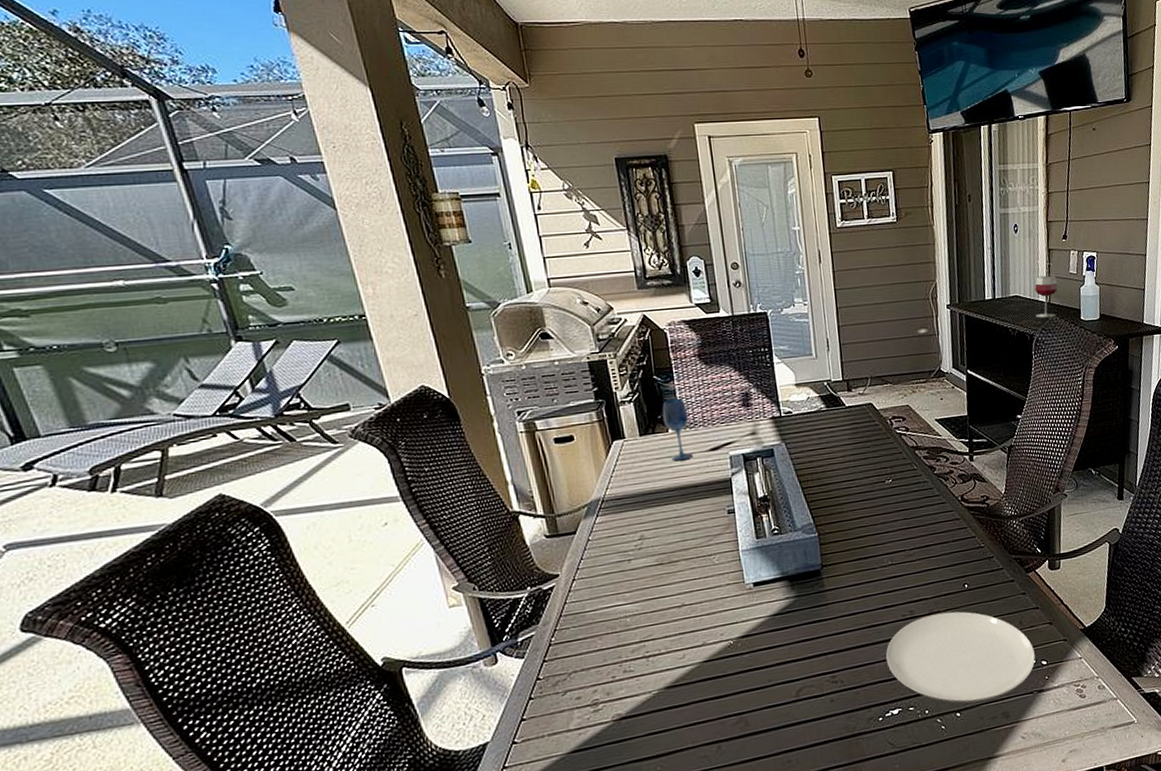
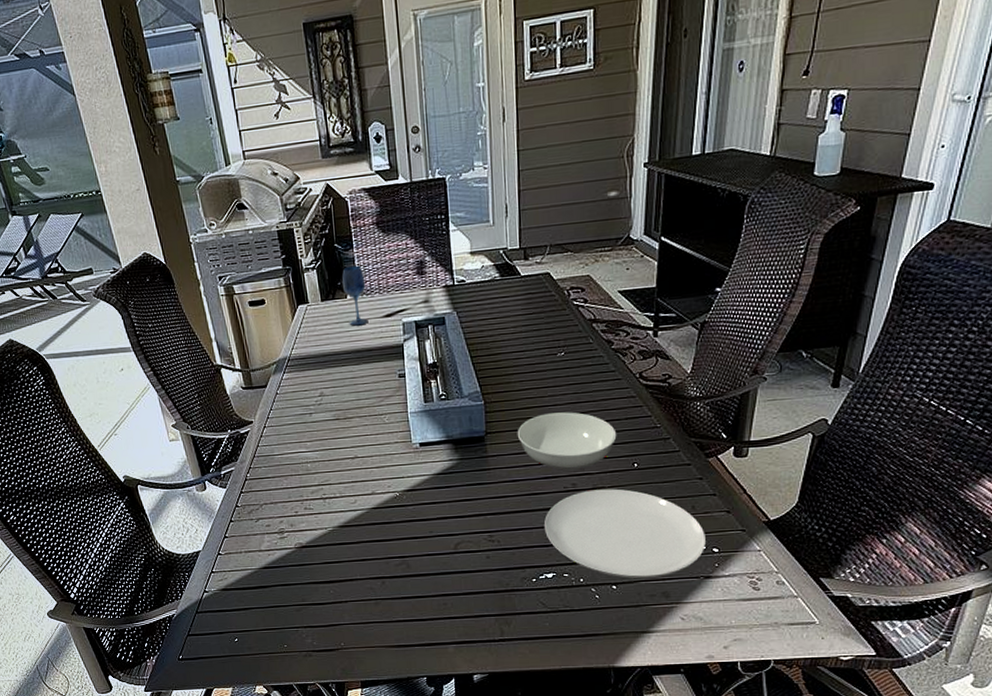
bowl: none [852,538,947,598] -> present [517,412,617,470]
wineglass: present [1034,275,1058,318] -> none [753,122,788,175]

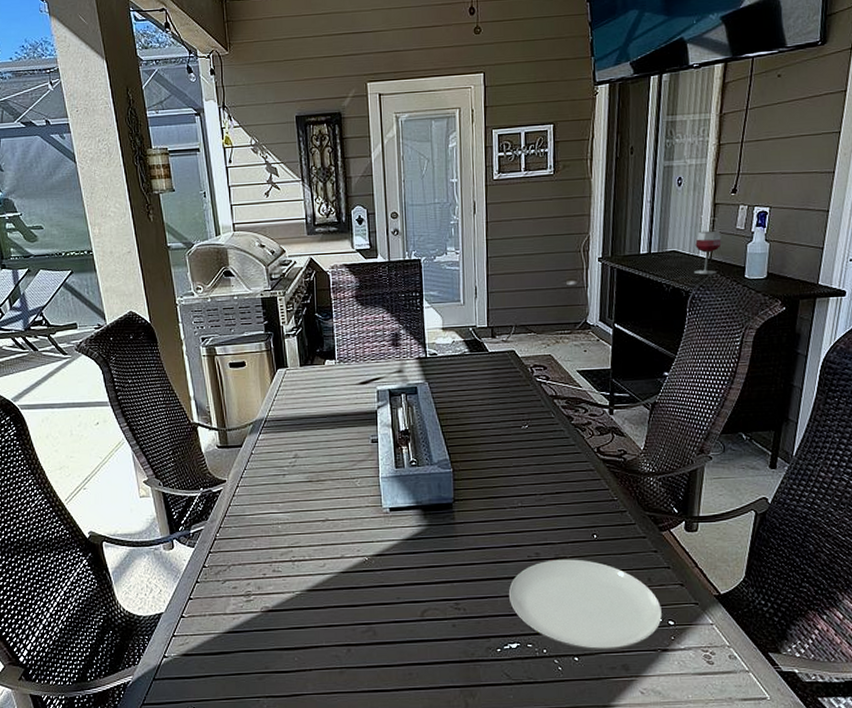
wineglass: present [342,265,368,326] -> none [320,334,344,391]
bowl: present [517,412,617,470] -> none [483,482,577,539]
wineglass: none [753,122,788,175] -> present [693,230,722,275]

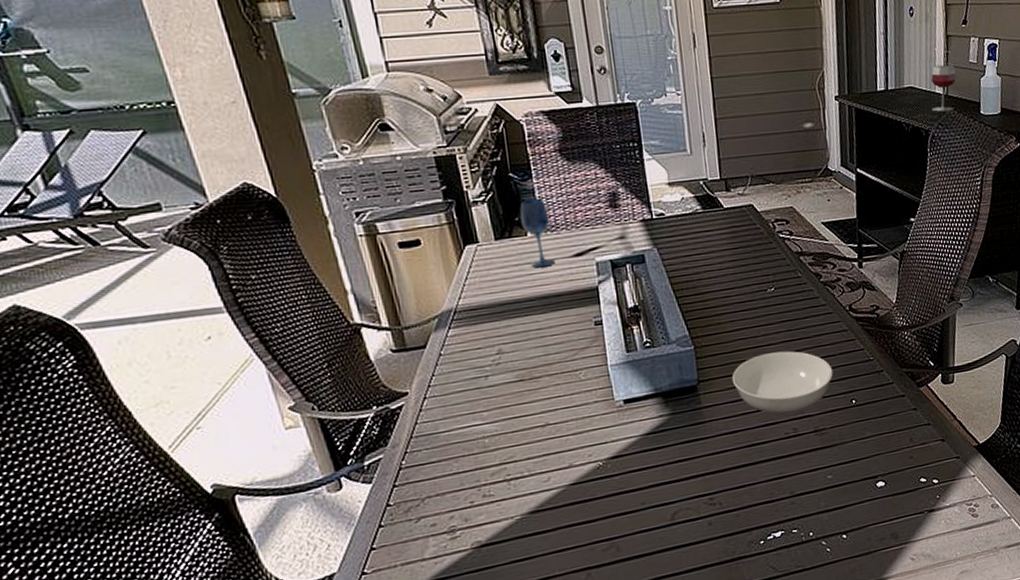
wineglass: none [320,334,344,391] -> present [520,198,555,268]
bowl: none [483,482,577,539] -> present [731,350,833,415]
plate: present [509,559,662,650] -> none [768,428,926,525]

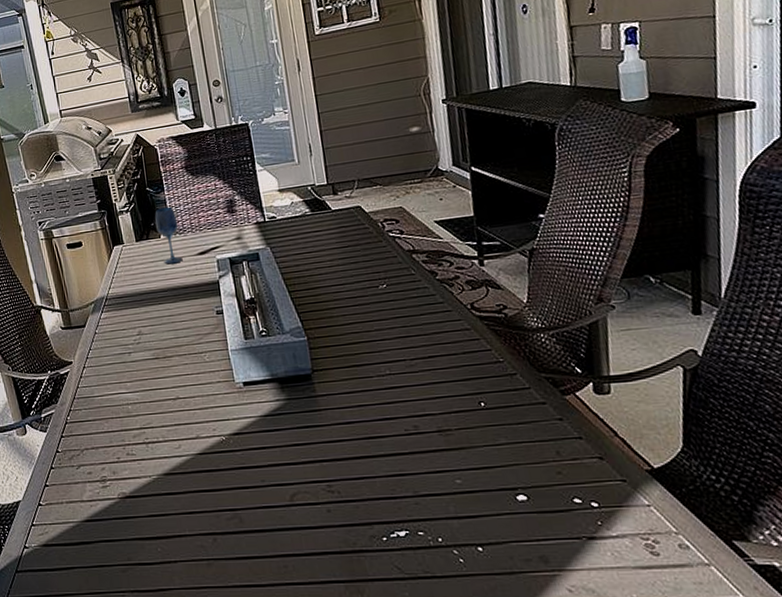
bowl: present [731,350,833,415] -> none [345,346,457,411]
wineglass: present [931,64,957,112] -> none [553,55,587,104]

